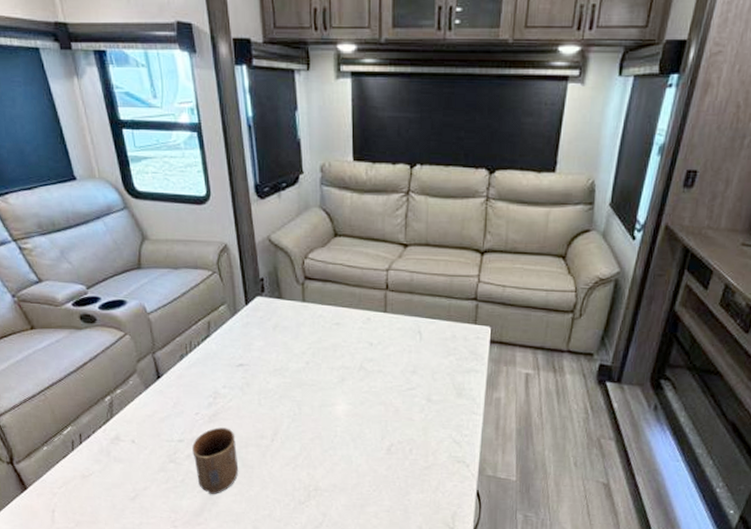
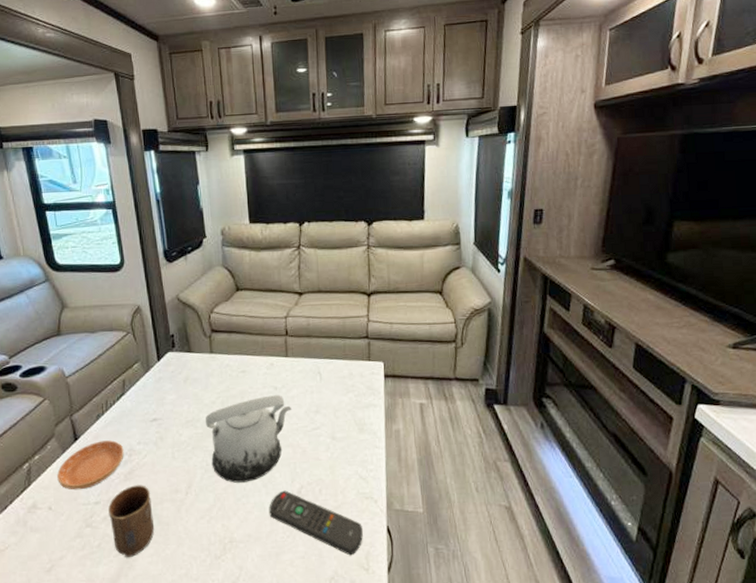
saucer: none [140,381,209,427] -> present [57,440,124,490]
teapot: none [295,351,386,435] -> present [206,395,291,483]
remote control: none [356,446,451,514] -> present [269,490,363,556]

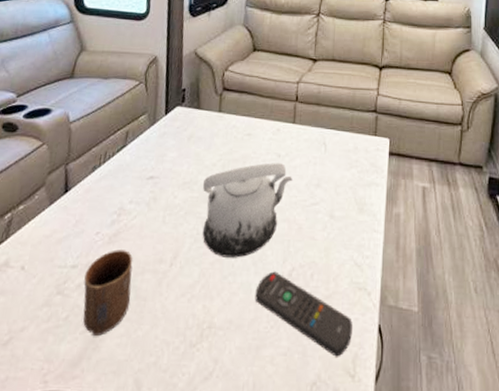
saucer: present [57,440,124,490] -> none [37,195,114,250]

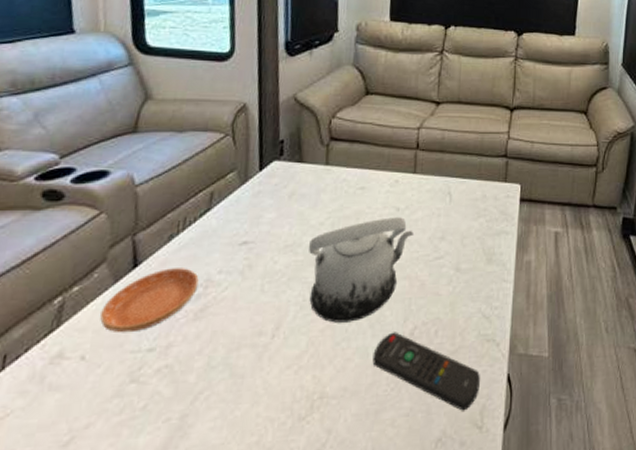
saucer: none [37,195,114,250] -> present [100,268,199,333]
cup: present [83,249,133,337] -> none [164,325,226,424]

